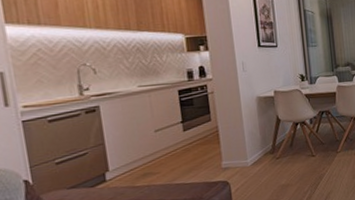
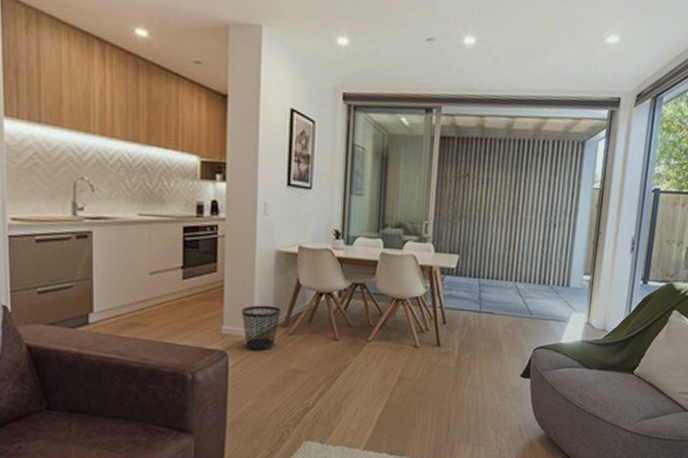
wastebasket: none [235,139,268,176] -> present [241,305,281,350]

